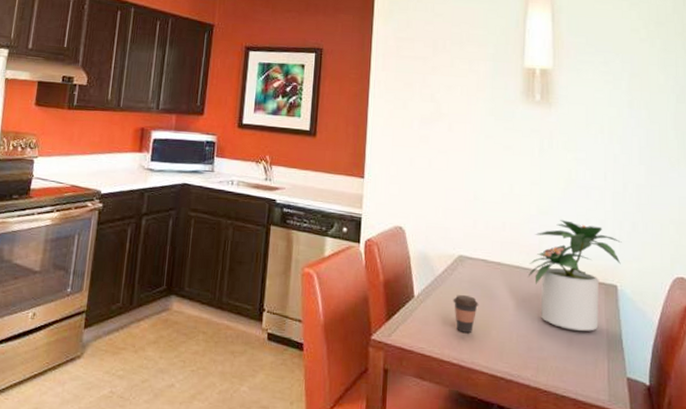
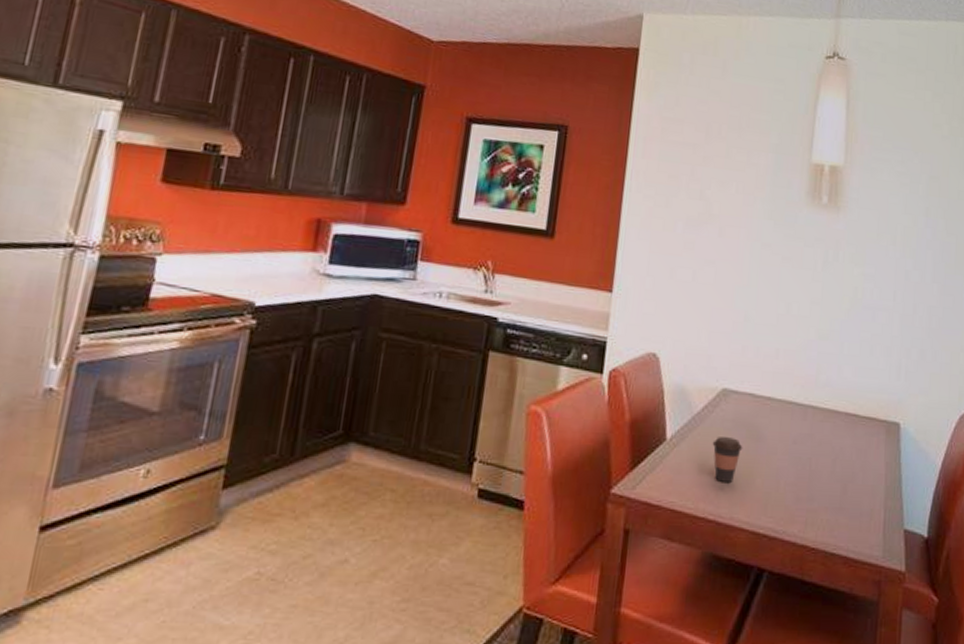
potted plant: present [527,220,622,332] -> none [801,346,908,478]

